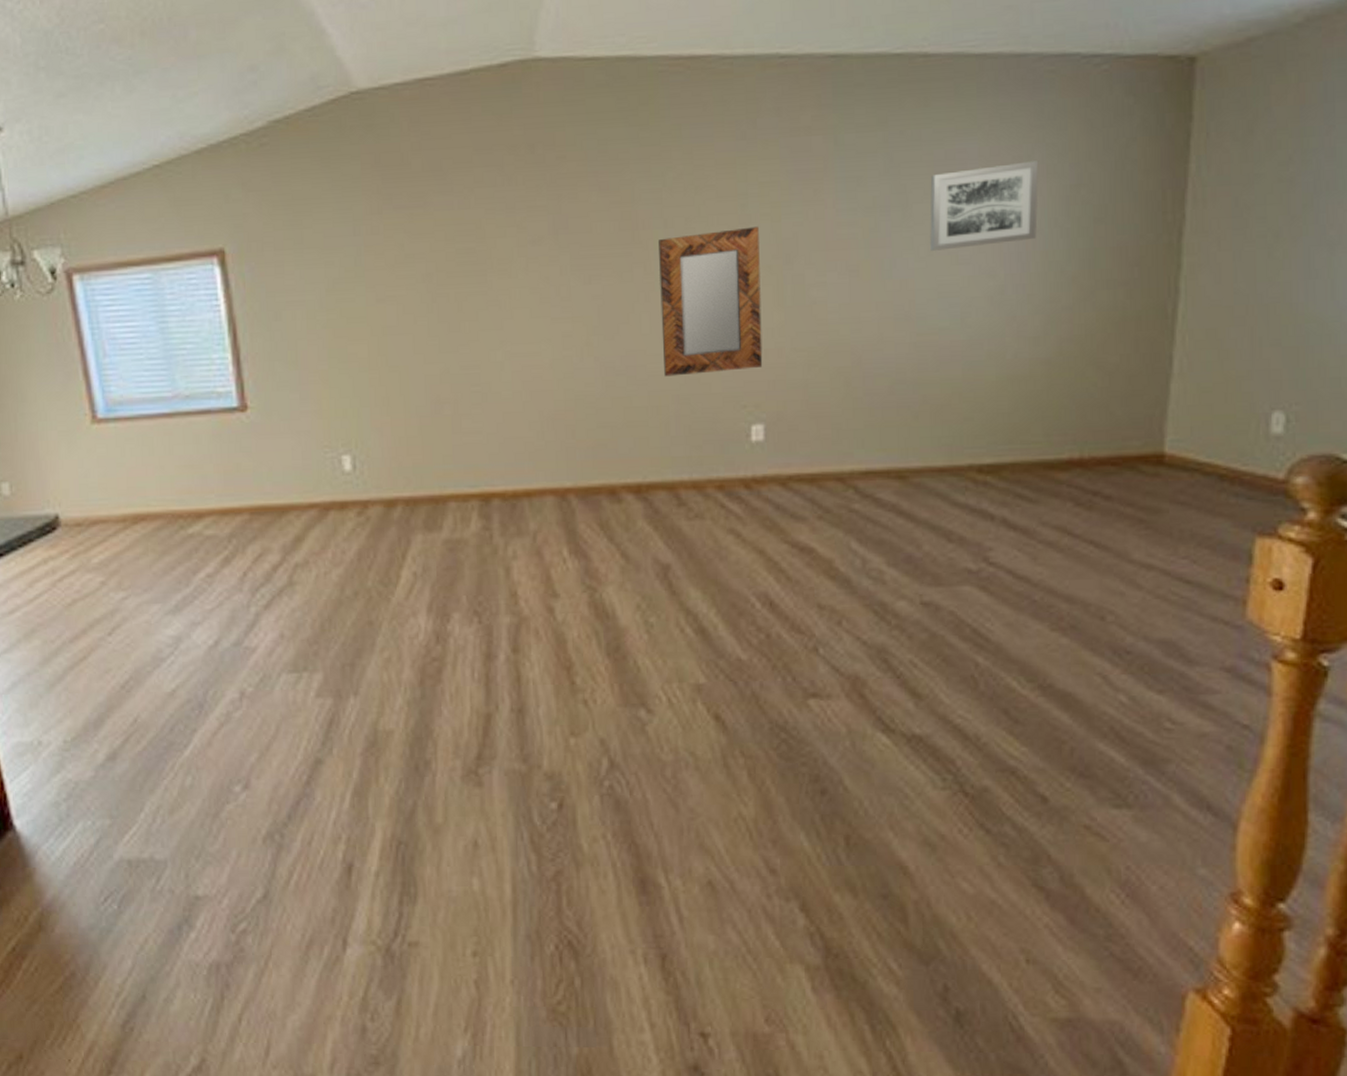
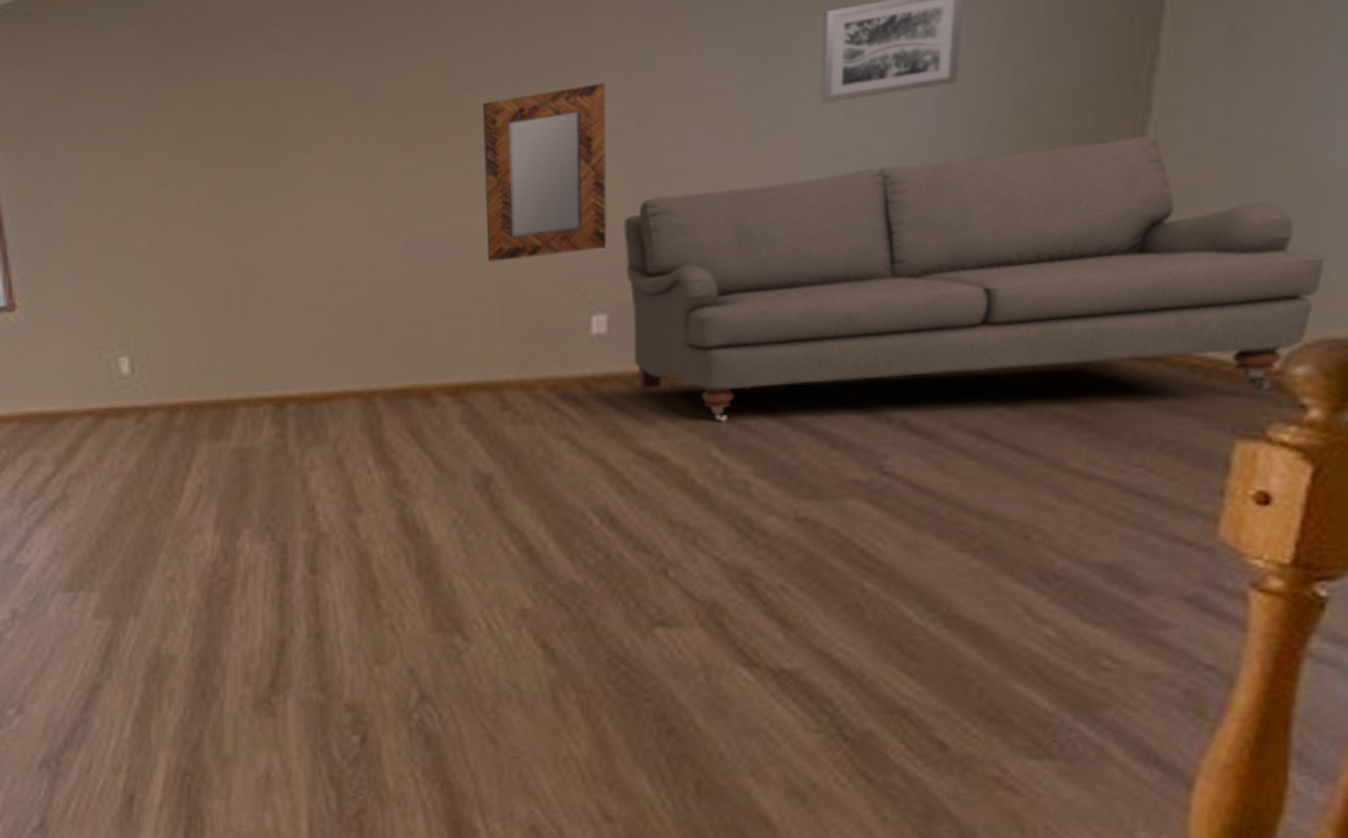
sofa: none [776,287,1312,520] -> present [623,136,1324,424]

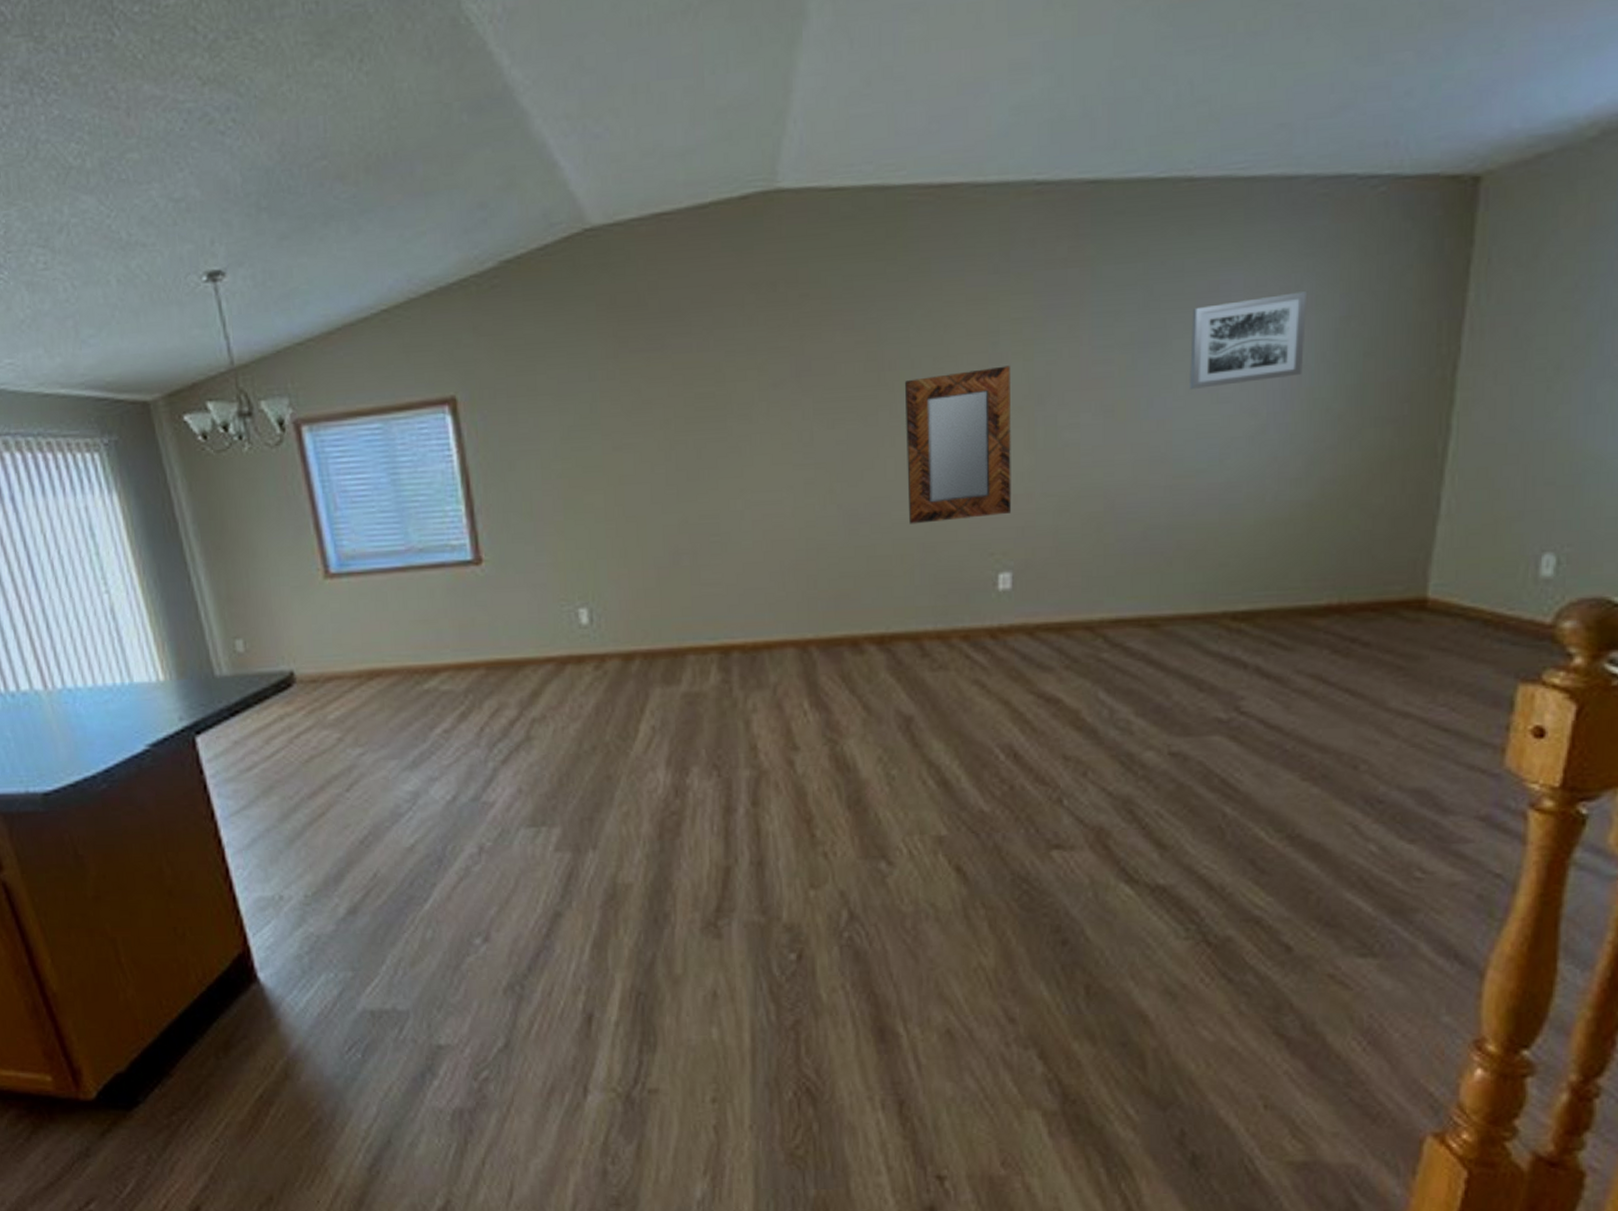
sofa: present [623,136,1324,424] -> none [1025,424,1586,670]

